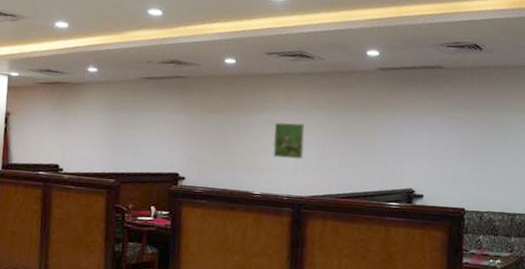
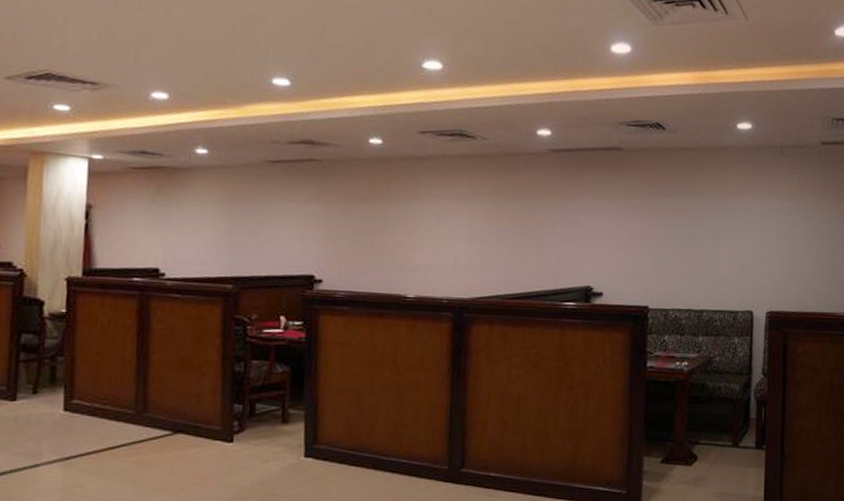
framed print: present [273,122,305,160] -> none [429,212,467,256]

